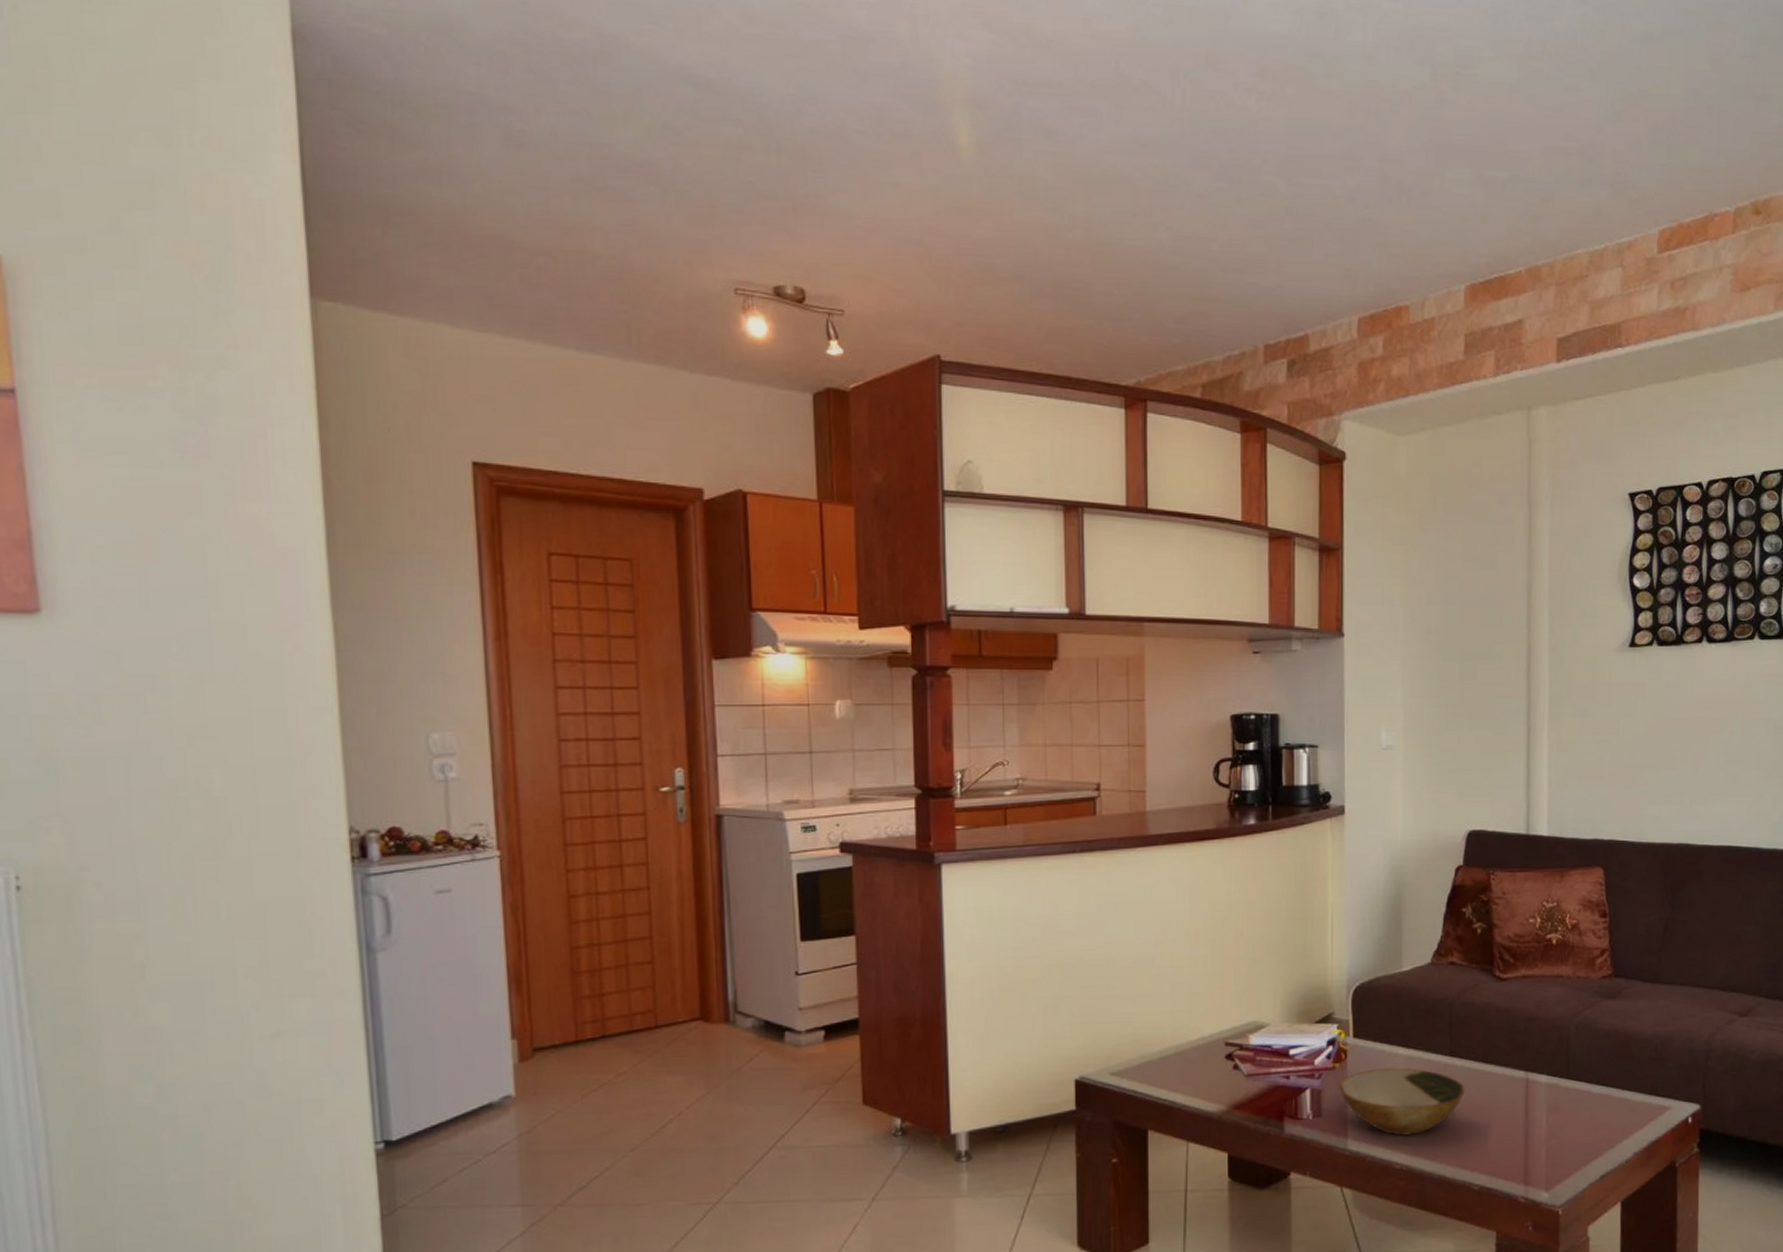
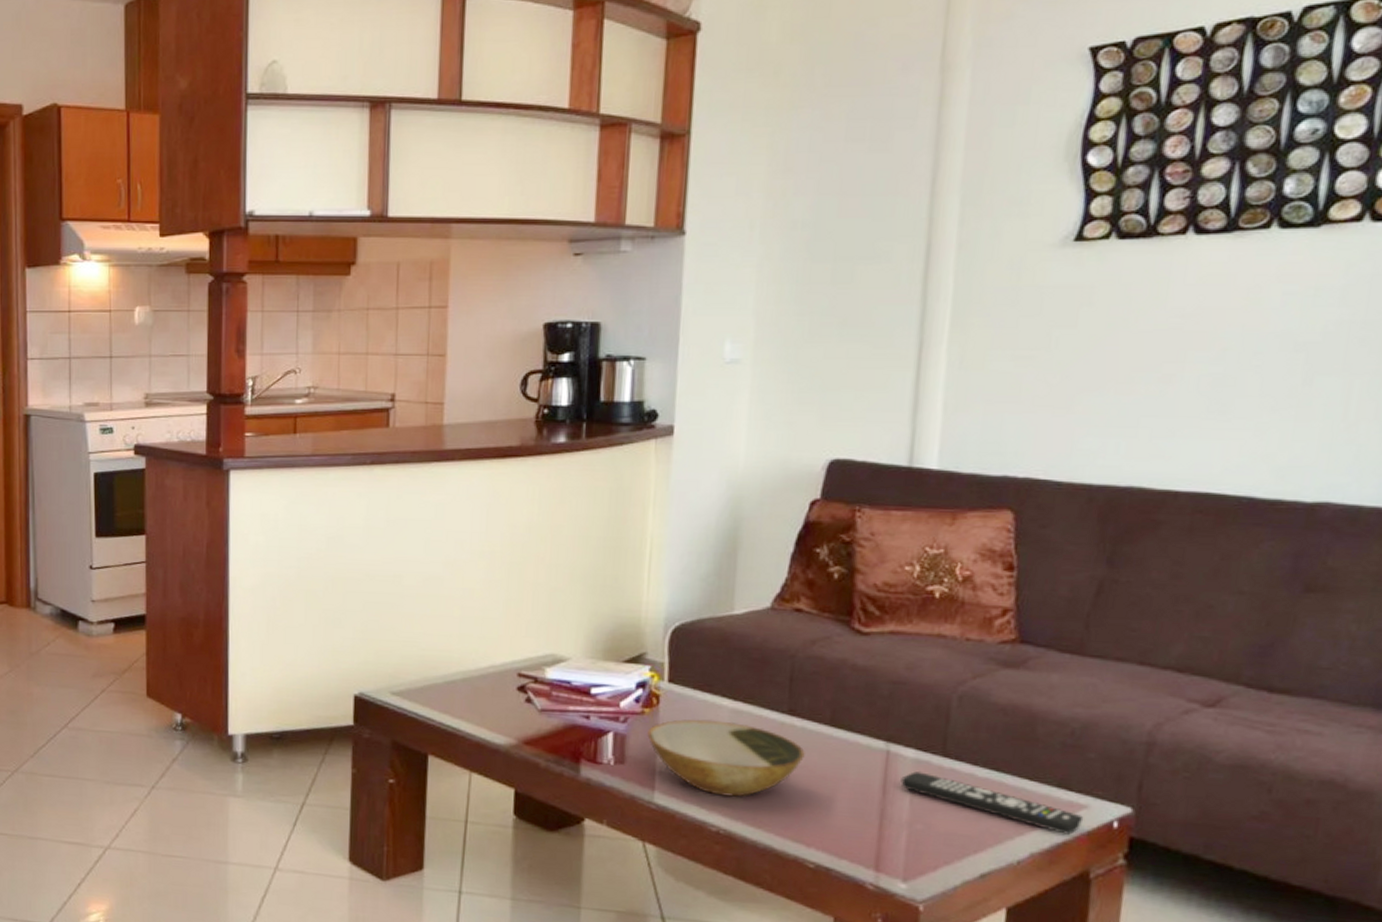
remote control: none [1538,1094,1669,1133] -> present [901,771,1084,835]

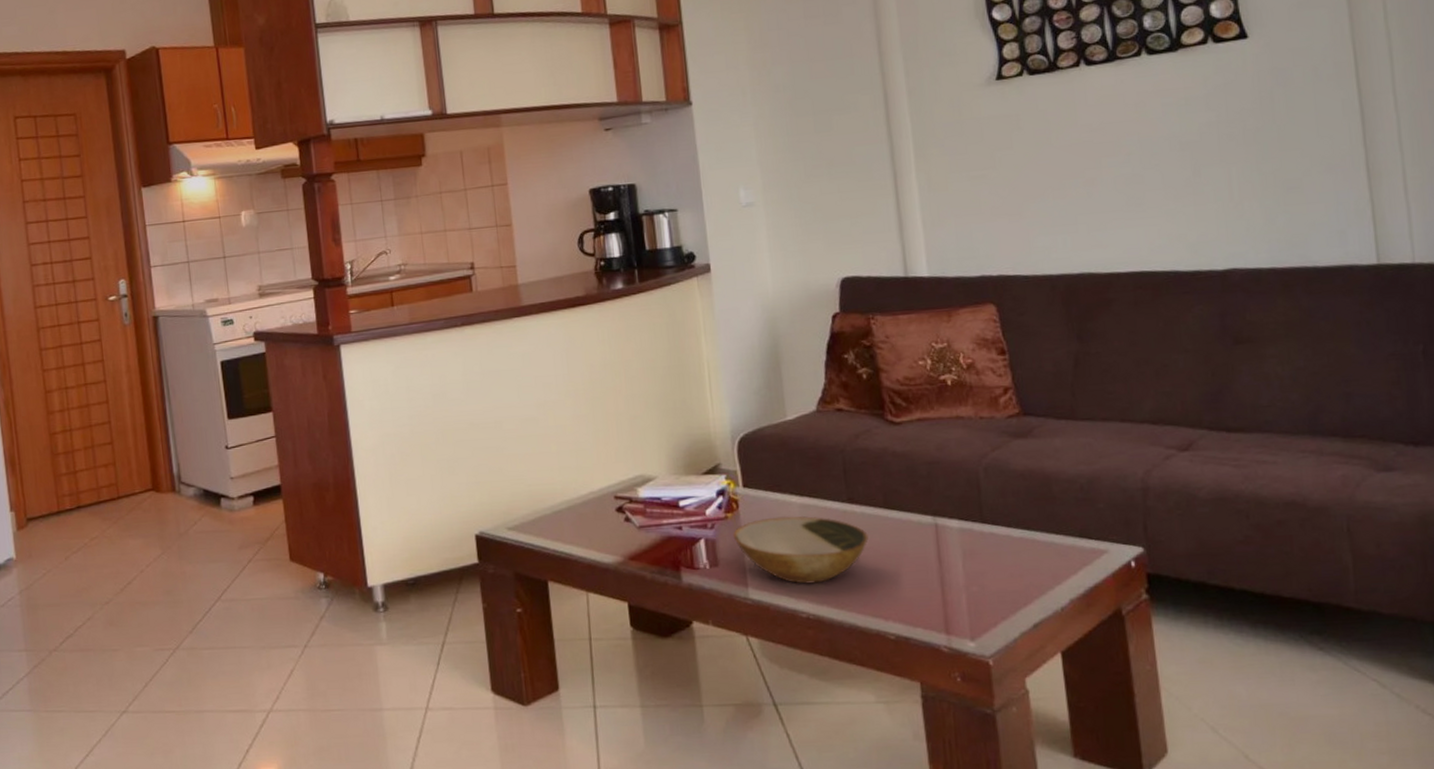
remote control: present [901,771,1084,835] -> none [951,539,1107,579]

